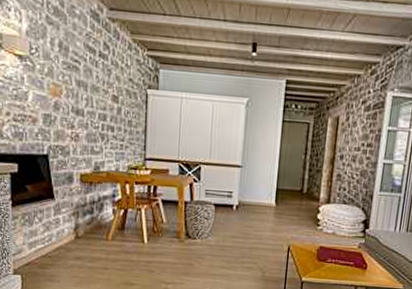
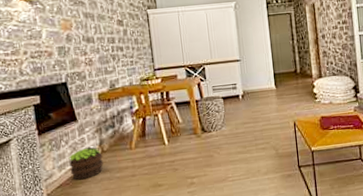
potted plant: none [39,229,76,262] -> present [67,147,104,180]

